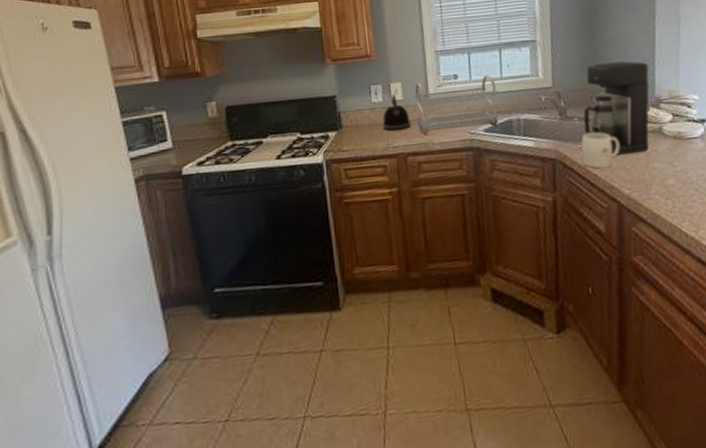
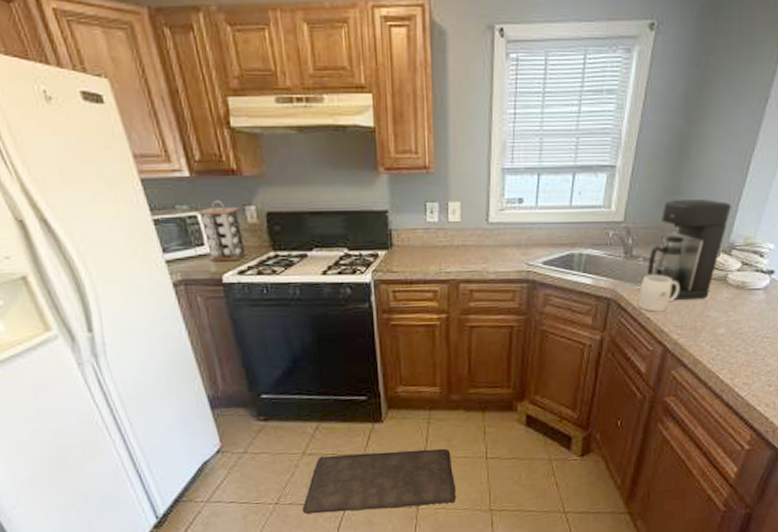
spice rack: none [163,99,209,155] -> present [197,199,250,262]
doormat: none [255,335,427,432] -> present [301,448,455,513]
kettle: present [382,93,411,131] -> none [436,213,466,255]
dish rack: present [414,74,499,136] -> none [472,200,565,263]

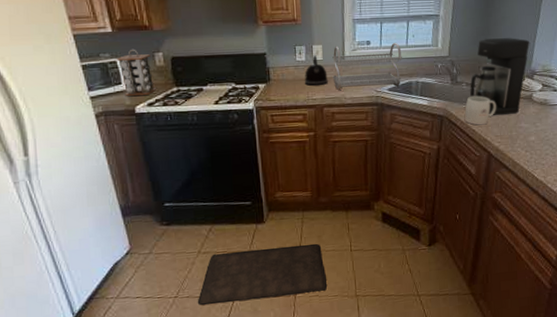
kettle: none [436,213,466,255] -> present [304,54,328,86]
dish rack: none [472,200,565,263] -> present [332,42,403,91]

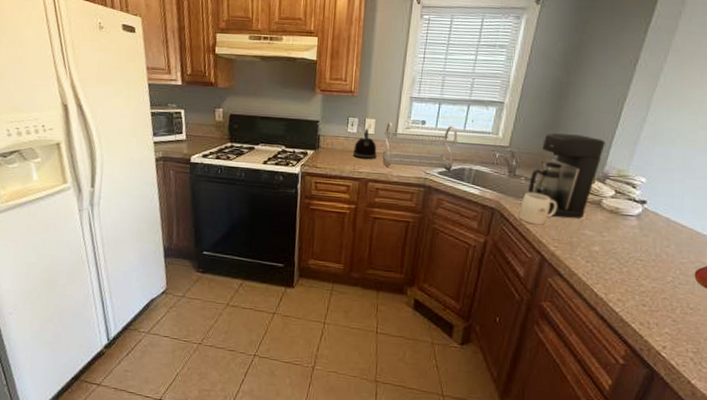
spice rack: present [117,49,157,97] -> none [182,102,213,148]
doormat: present [197,243,327,305] -> none [218,309,347,369]

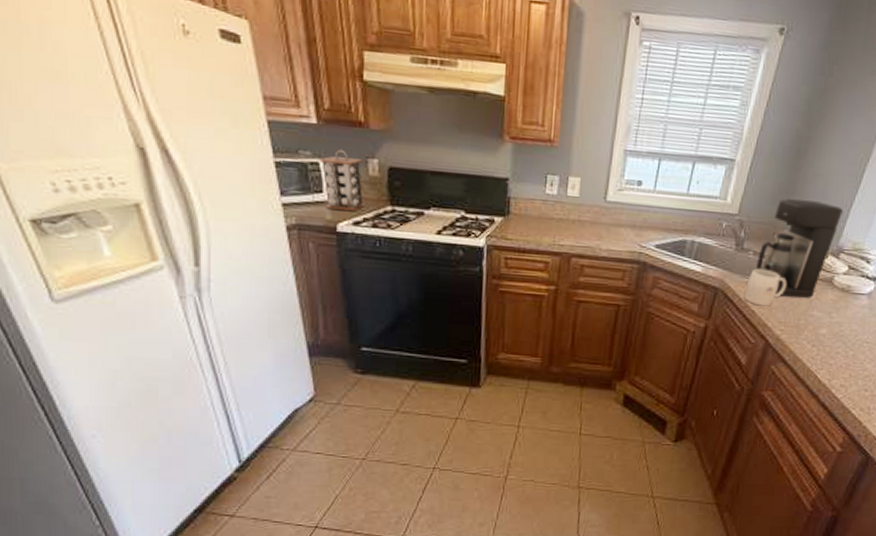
spice rack: none [182,102,213,148] -> present [320,149,367,212]
kettle: present [352,127,377,159] -> none [552,188,582,229]
dish rack: present [381,122,459,171] -> none [588,181,681,244]

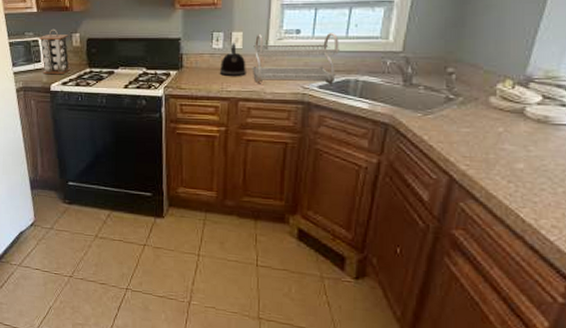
kettle: none [552,188,582,229] -> present [219,41,246,76]
dish rack: none [588,181,681,244] -> present [252,32,341,84]
mug: present [743,268,786,307] -> none [418,103,466,141]
coffee maker: present [756,198,843,298] -> none [429,32,526,131]

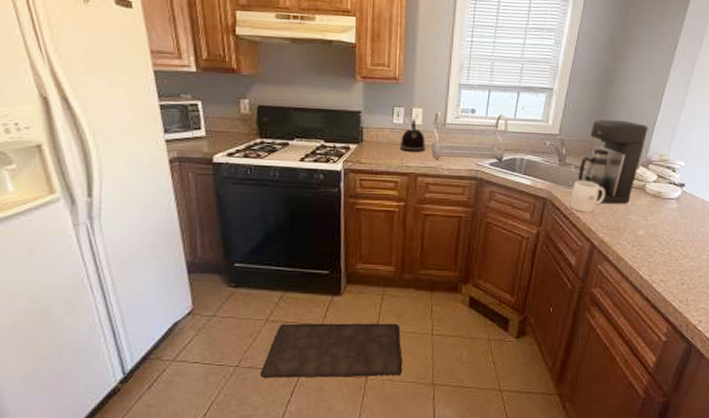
spice rack: present [39,29,72,75] -> none [199,92,239,145]
doormat: none [90,240,225,304] -> present [259,323,402,378]
mug: none [418,103,466,141] -> present [569,180,605,213]
coffee maker: none [429,32,526,131] -> present [578,119,648,204]

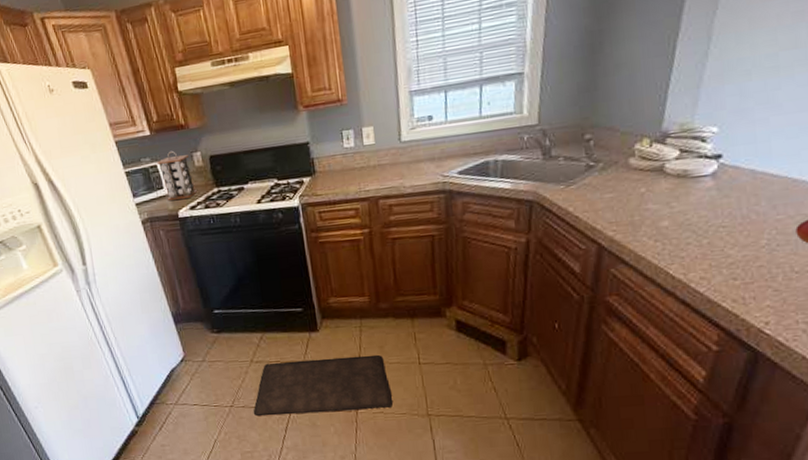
spice rack: none [199,92,239,145] -> present [157,150,198,201]
kettle: present [399,117,426,152] -> none [354,138,383,175]
dish rack: present [430,111,509,162] -> none [386,113,476,179]
mug: present [569,180,605,213] -> none [562,172,609,211]
coffee maker: present [578,119,648,204] -> none [569,90,659,196]

